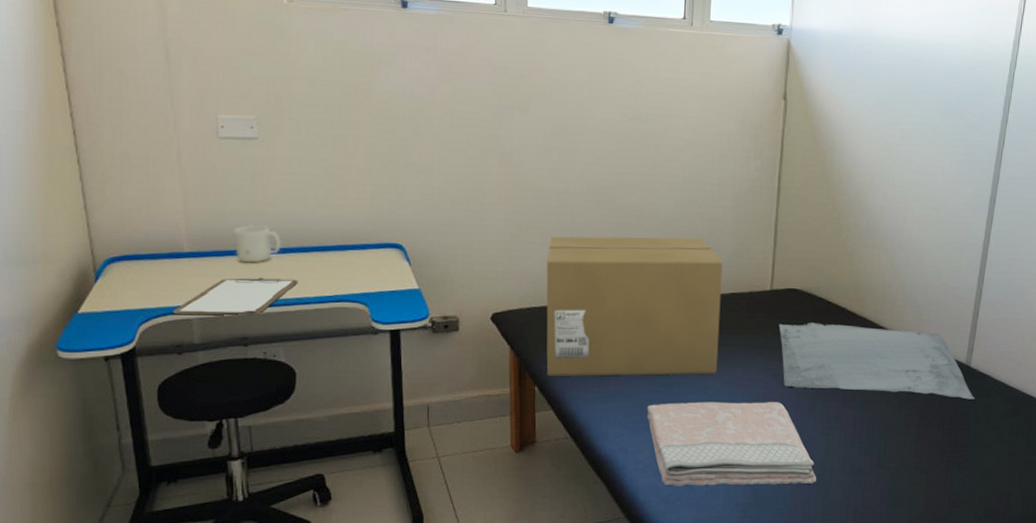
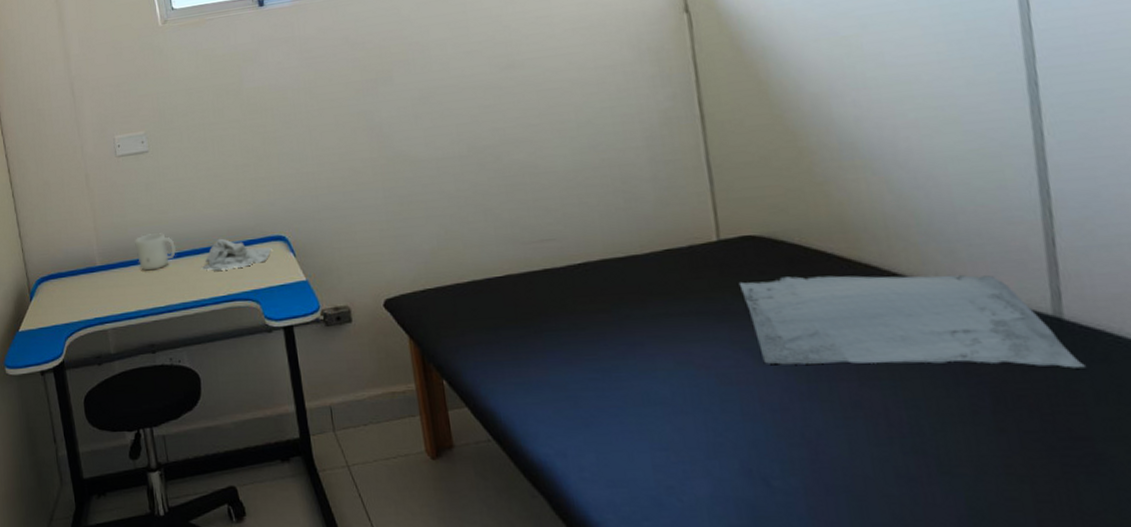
clipboard: present [173,277,298,316] -> none [91,282,194,327]
tissue: none [306,239,387,272] -> present [200,238,272,272]
box: present [546,236,723,377] -> none [434,187,666,367]
towel: present [646,402,816,486] -> none [581,385,844,501]

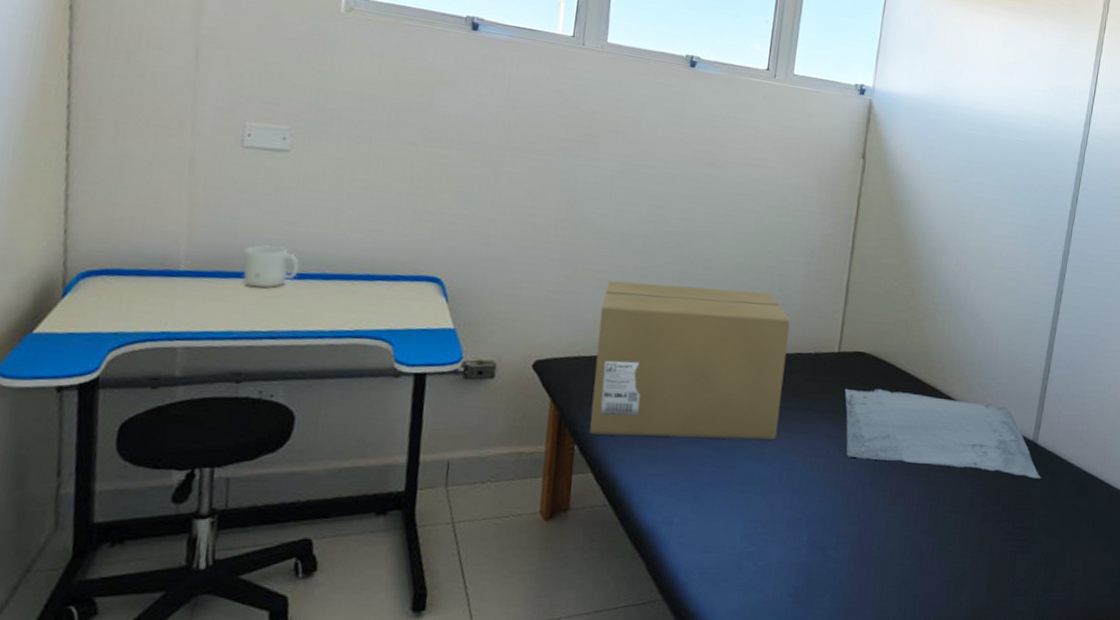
tissue: present [200,238,272,272] -> none [325,267,422,304]
box: none [434,187,666,367] -> present [589,280,790,440]

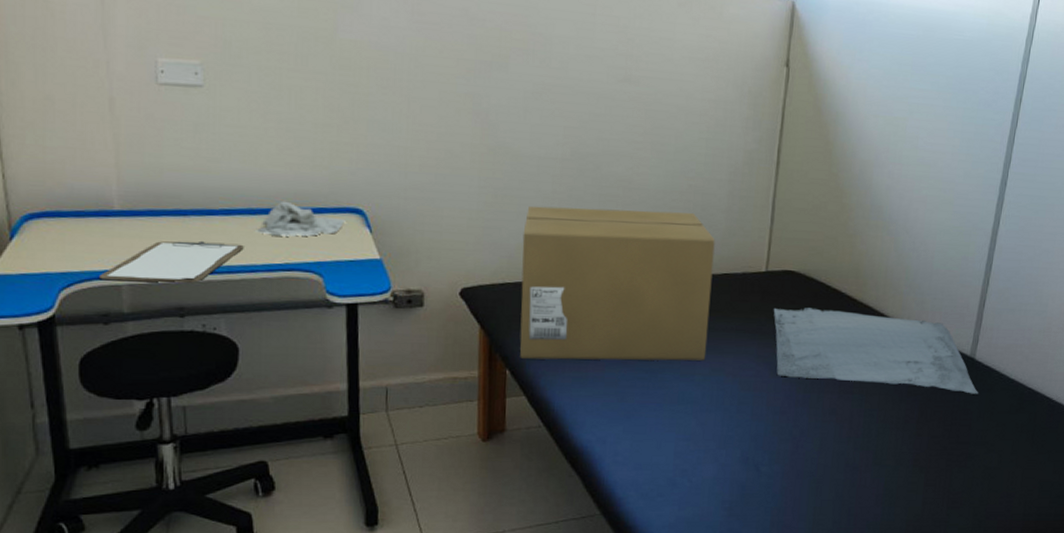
clipboard: none [154,303,313,348] -> present [100,240,244,283]
mug: present [242,244,301,288] -> none [170,182,227,225]
tissue: none [325,267,422,304] -> present [254,201,346,237]

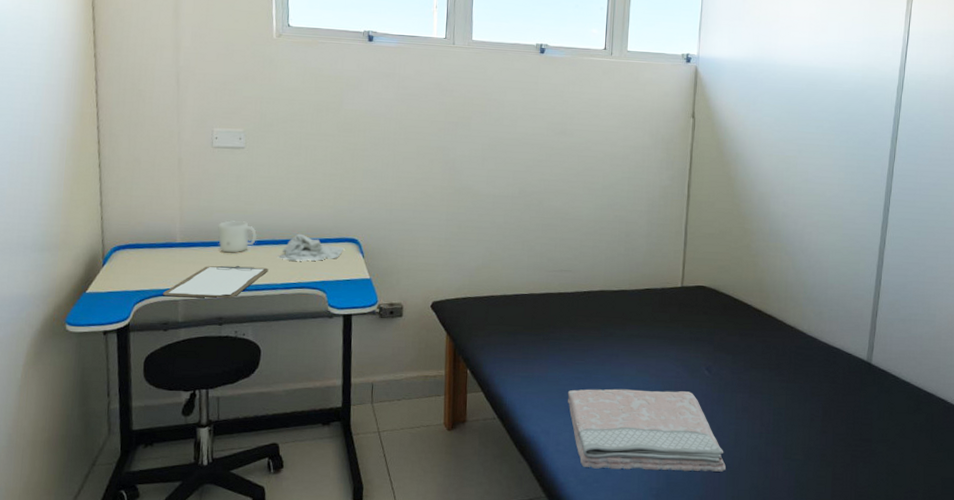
mug: none [170,182,227,225] -> present [217,220,258,253]
box: present [520,205,715,361] -> none [478,234,638,363]
towel: none [627,390,809,482] -> present [567,388,726,472]
towel: present [773,307,978,394] -> none [689,317,877,396]

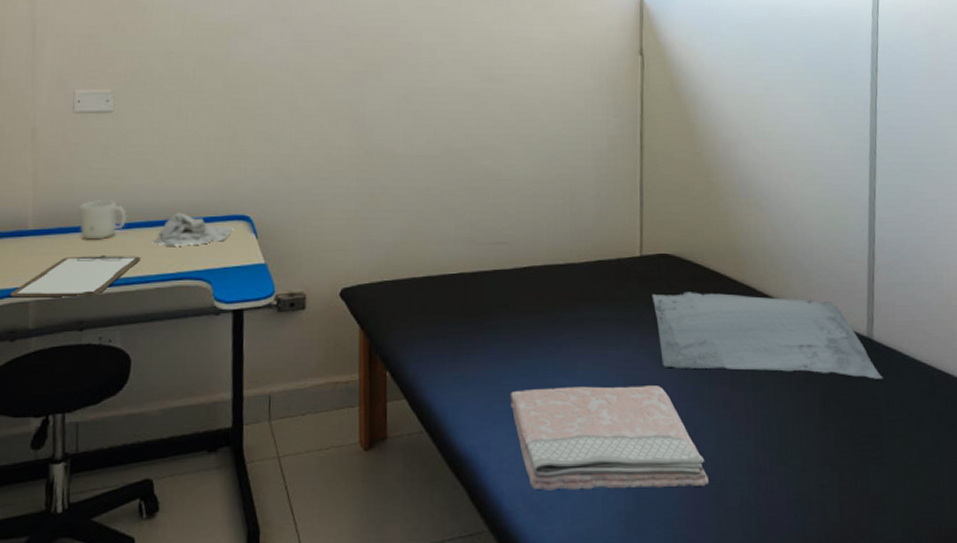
towel: none [689,317,877,396] -> present [652,292,883,379]

